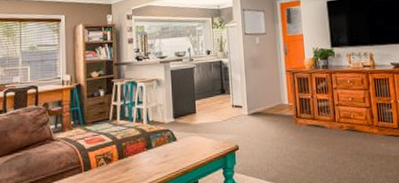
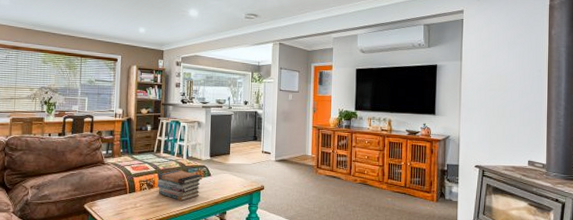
book stack: none [116,138,168,175] -> present [157,170,203,202]

